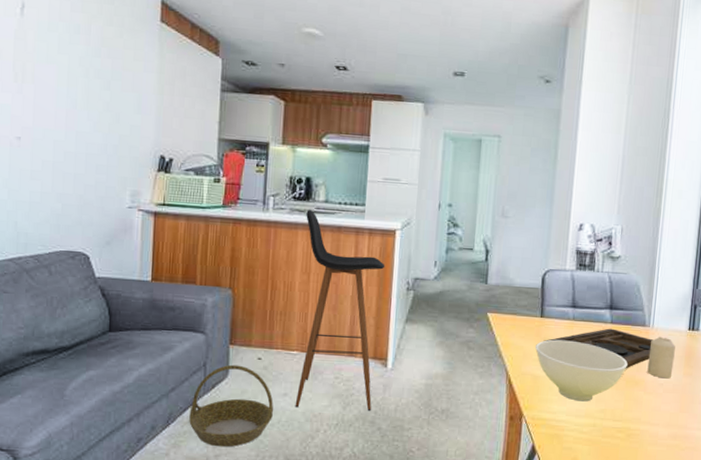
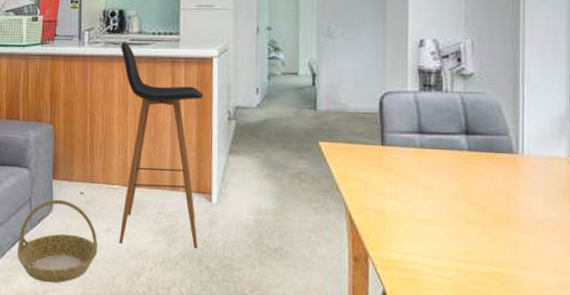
bowl: present [535,339,628,402] -> none [378,170,494,242]
decorative tray: present [543,328,654,369] -> none [387,156,525,204]
candle: present [647,336,676,379] -> none [520,165,555,215]

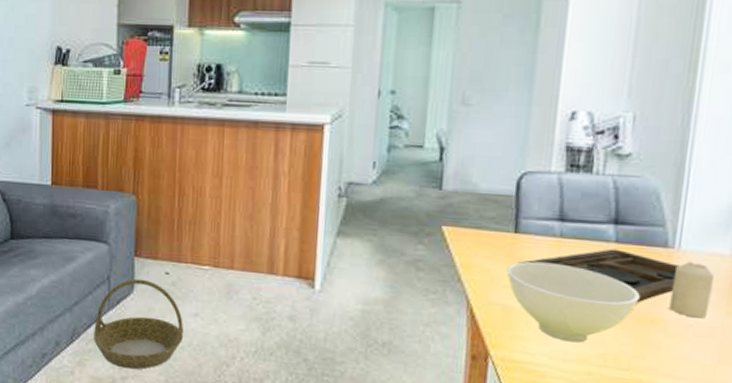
bar stool: present [119,41,204,248] -> none [207,101,312,338]
bowl: none [378,170,494,242] -> present [507,261,640,343]
decorative tray: none [387,156,525,204] -> present [518,248,680,303]
candle: none [520,165,555,215] -> present [669,261,714,319]

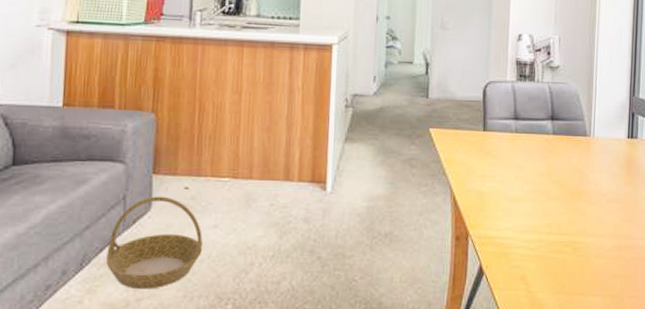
bowl: present [507,261,640,343] -> none [479,153,571,217]
decorative tray: present [518,248,680,303] -> none [487,139,595,181]
candle: present [669,261,714,319] -> none [590,146,616,189]

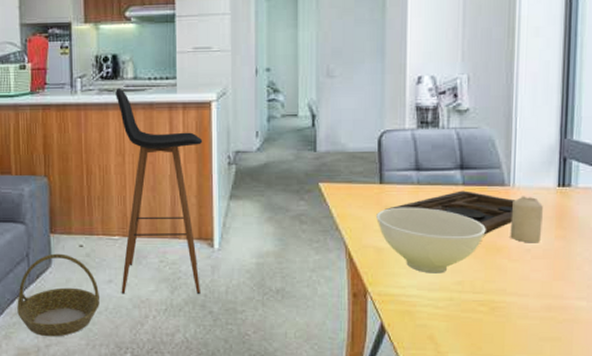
bar stool: none [226,24,322,240] -> present [115,87,203,294]
bowl: none [479,153,571,217] -> present [376,207,486,274]
decorative tray: none [487,139,595,181] -> present [385,190,516,235]
candle: none [590,146,616,189] -> present [510,196,543,243]

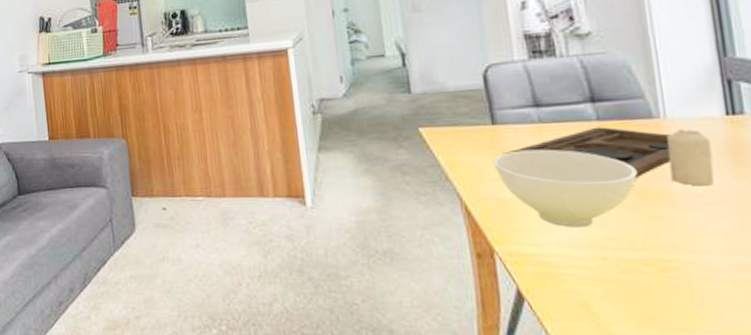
basket: present [17,253,100,337] -> none [103,217,188,308]
bar stool: present [115,87,203,294] -> none [187,42,296,260]

